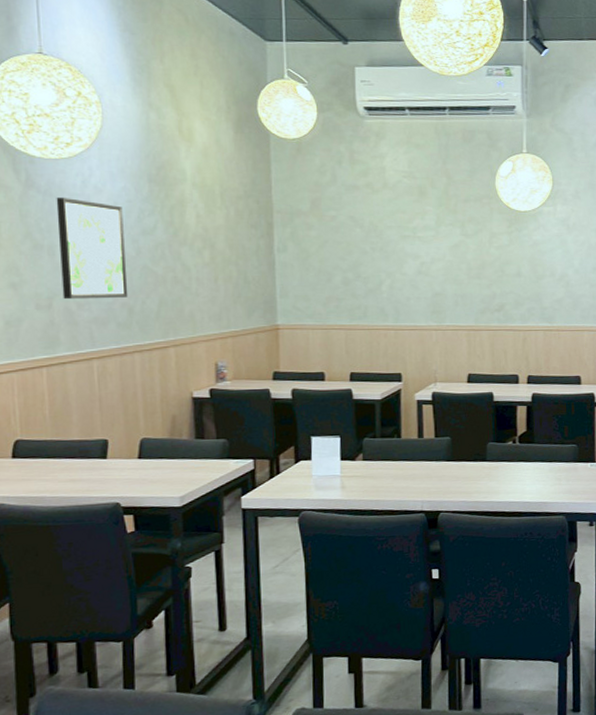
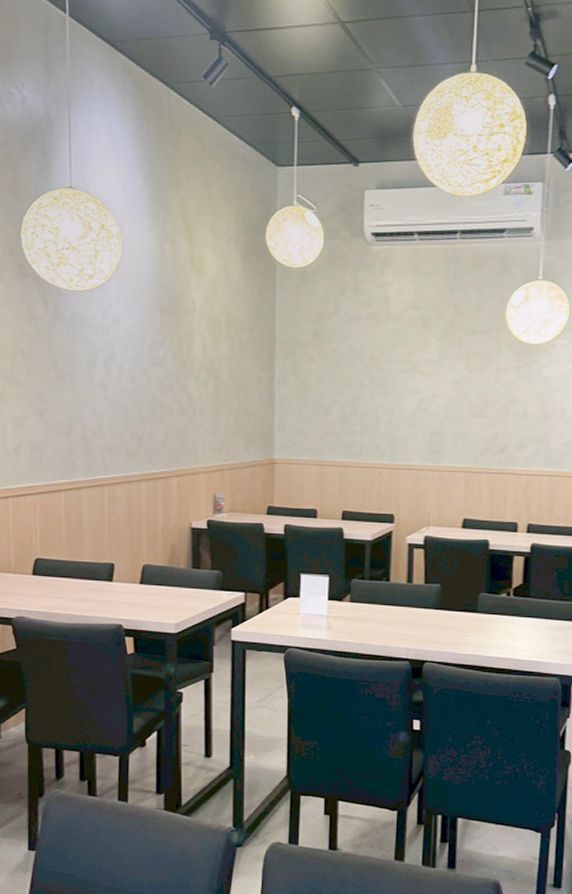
wall art: present [56,197,128,300] -> none [78,327,138,428]

